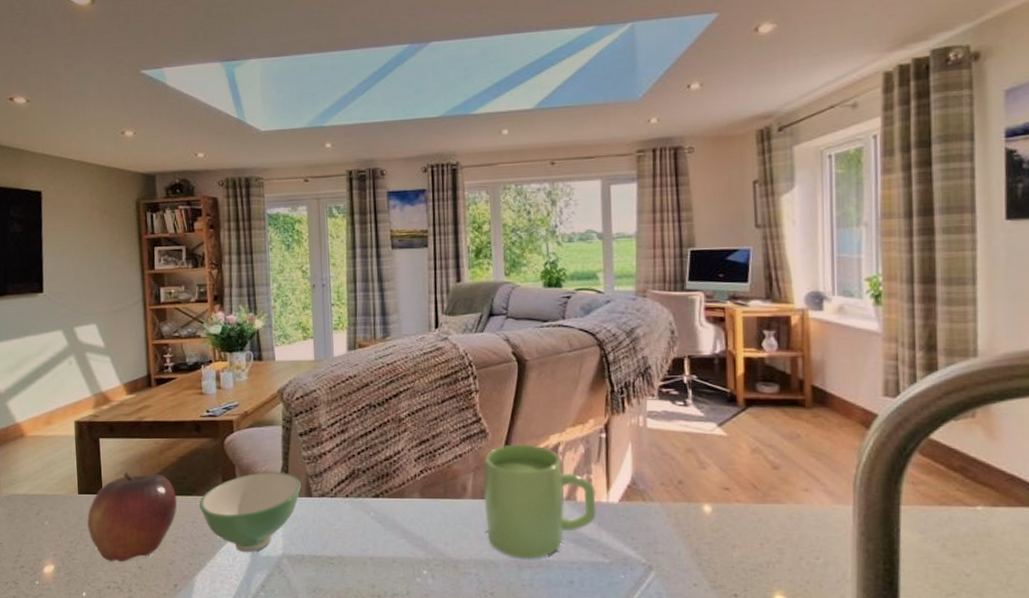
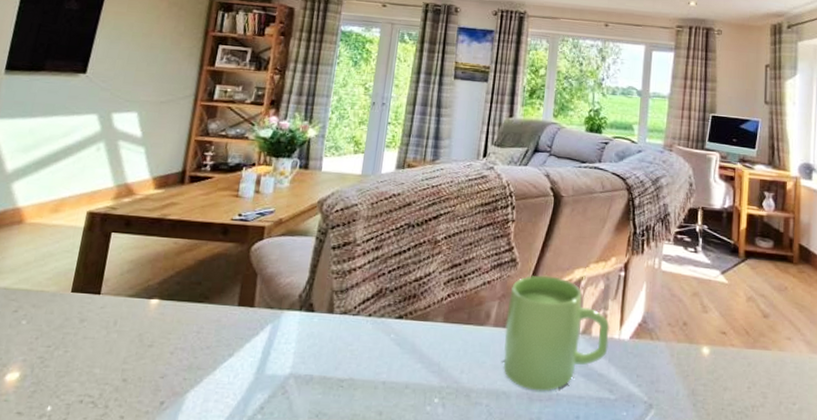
fruit: present [87,471,178,562] -> none [72,271,186,373]
bowl: present [199,472,302,553] -> none [209,283,325,370]

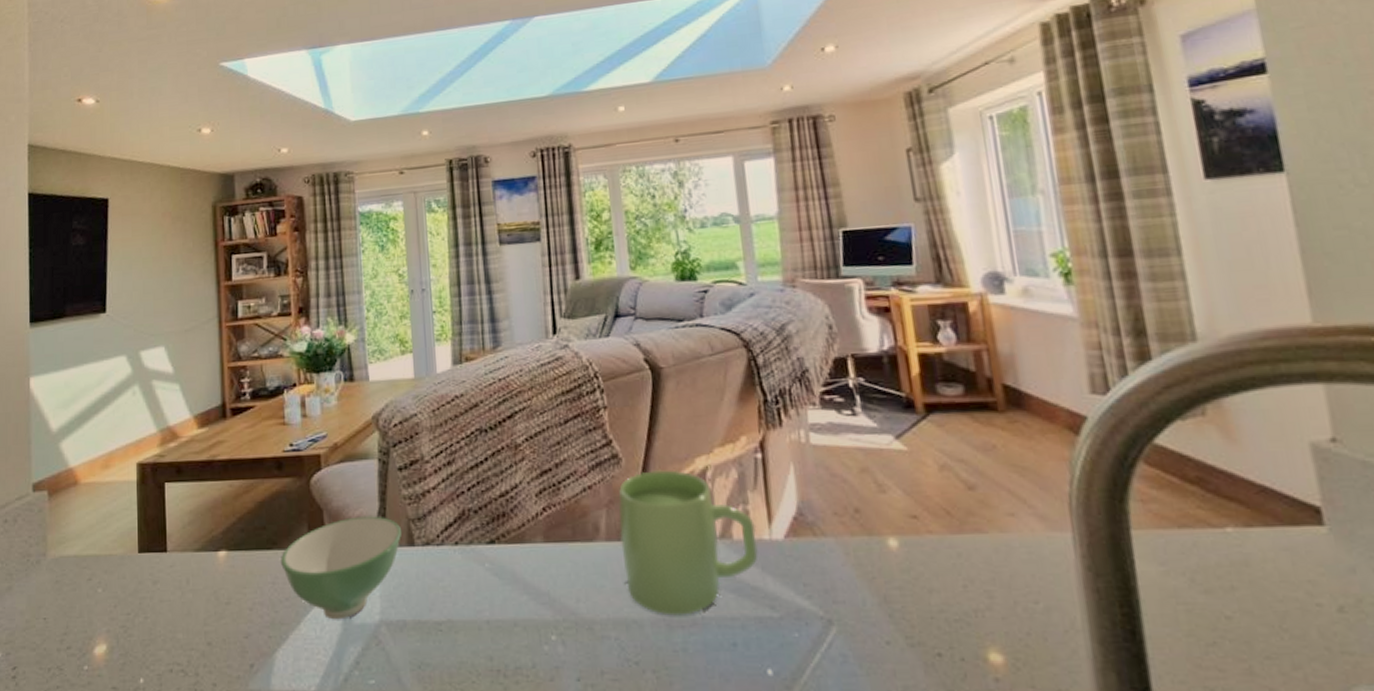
bowl: none [209,283,325,370] -> present [281,516,403,620]

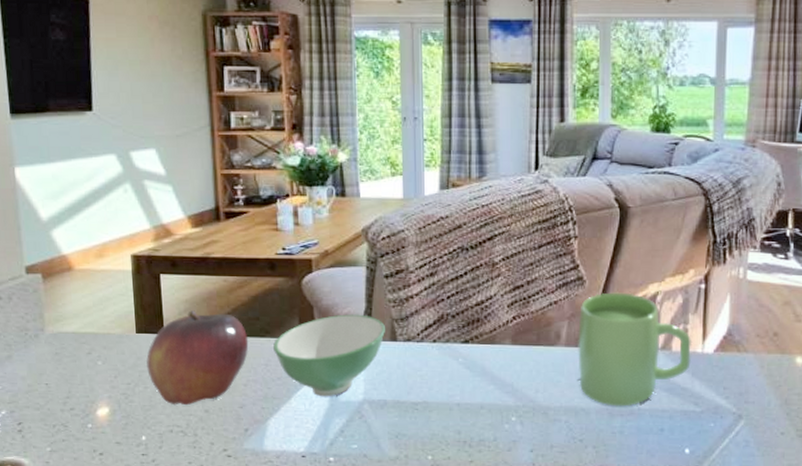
fruit: none [148,522,255,638] -> present [146,310,249,406]

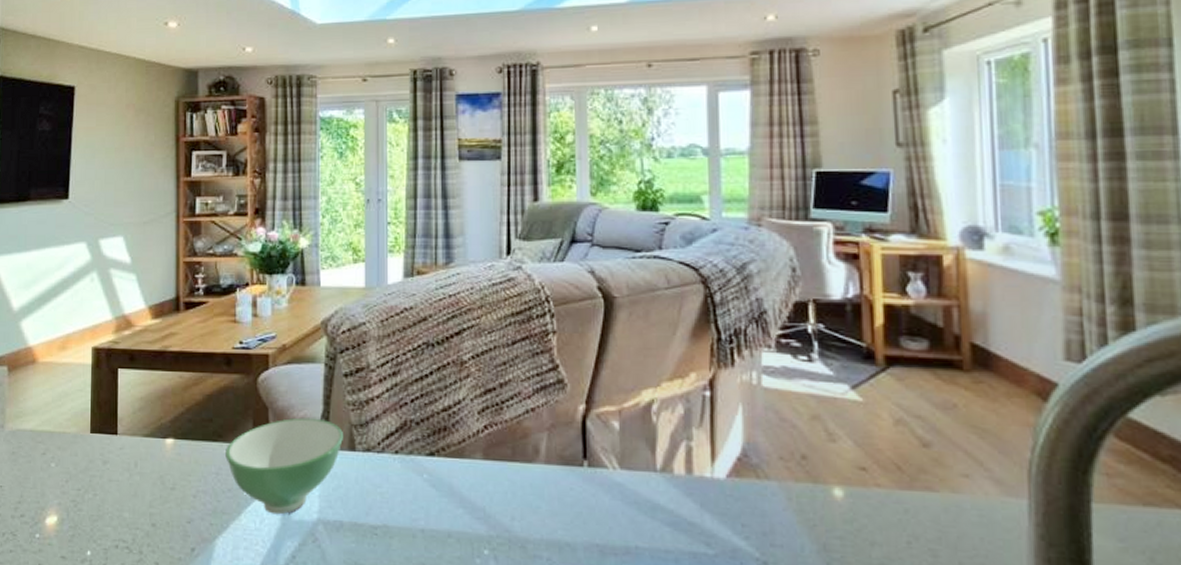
fruit: present [146,310,249,406] -> none [98,409,201,517]
mug: present [577,292,693,407] -> none [558,399,699,544]

